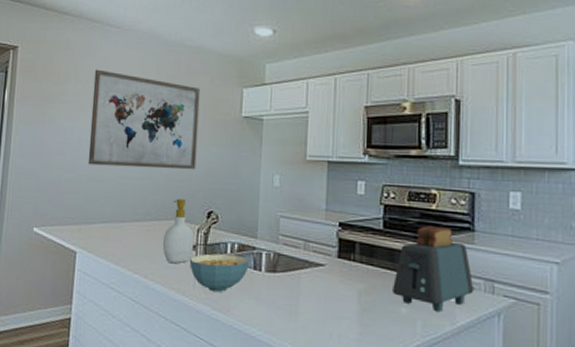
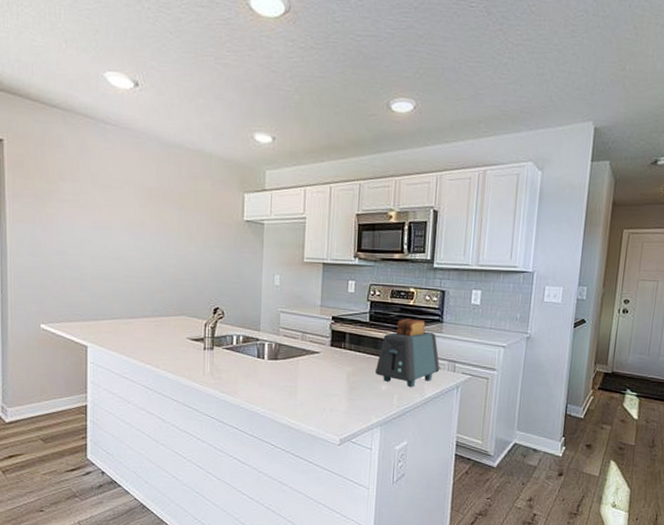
wall art: present [88,69,201,170] -> none [92,168,203,270]
soap bottle: present [162,198,195,264] -> none [172,296,202,355]
cereal bowl: present [189,253,249,292] -> none [198,345,253,378]

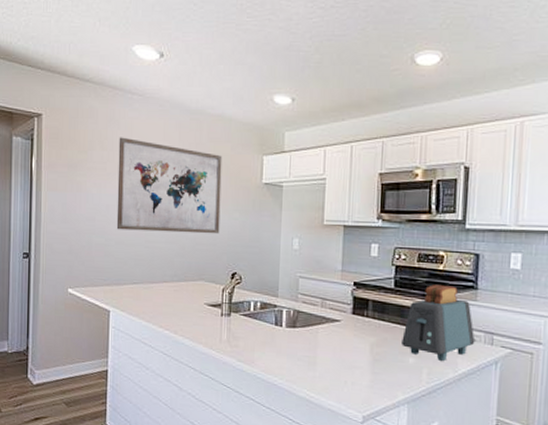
wall art: none [92,168,203,270] -> present [116,137,223,234]

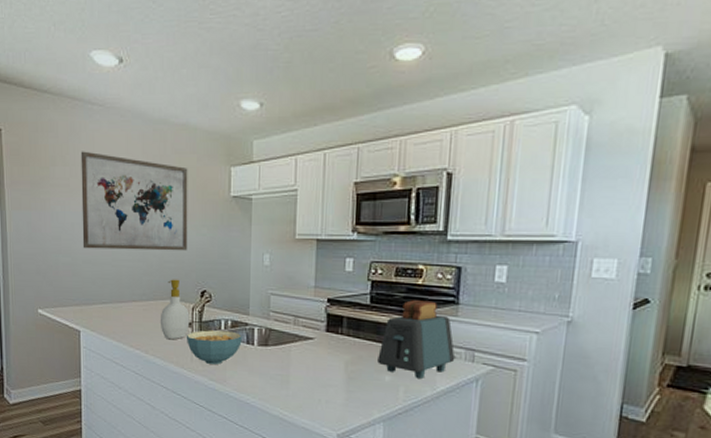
soap bottle: none [190,261,220,321] -> present [160,279,190,340]
cereal bowl: none [215,311,271,346] -> present [186,330,242,365]

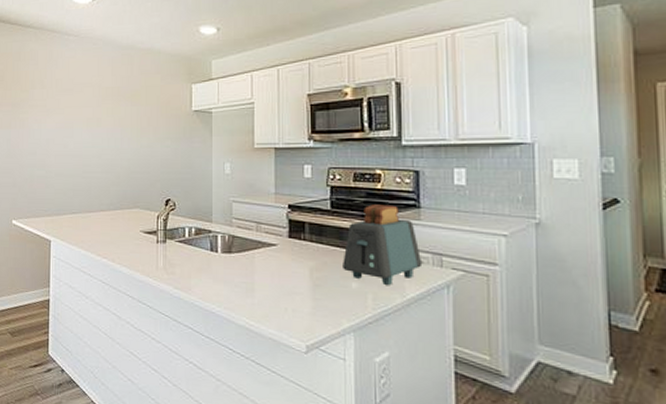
wall art: present [80,151,188,251] -> none [56,75,153,162]
soap bottle: present [160,279,190,340] -> none [126,189,155,248]
cereal bowl: present [186,330,242,365] -> none [151,238,206,272]

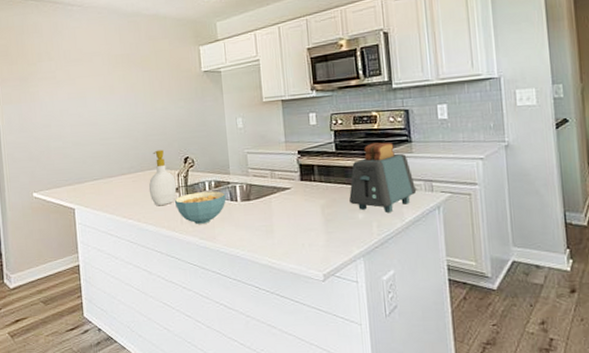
soap bottle: none [126,189,155,248] -> present [148,149,177,206]
cereal bowl: none [151,238,206,272] -> present [174,191,226,224]

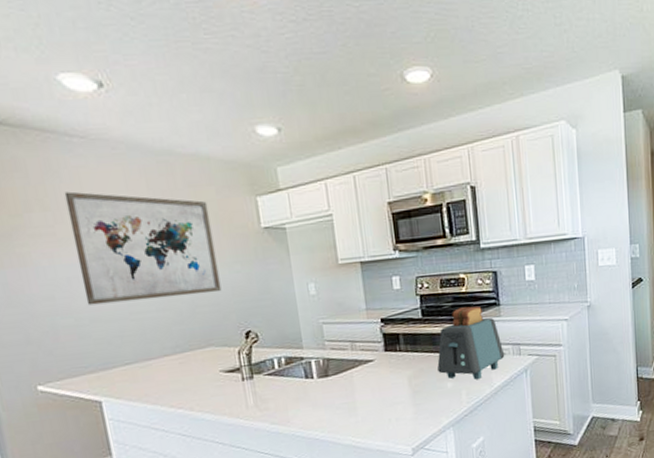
wall art: none [64,46,168,132] -> present [64,191,222,305]
soap bottle: present [148,149,177,206] -> none [201,323,238,391]
cereal bowl: present [174,191,226,224] -> none [235,368,300,408]

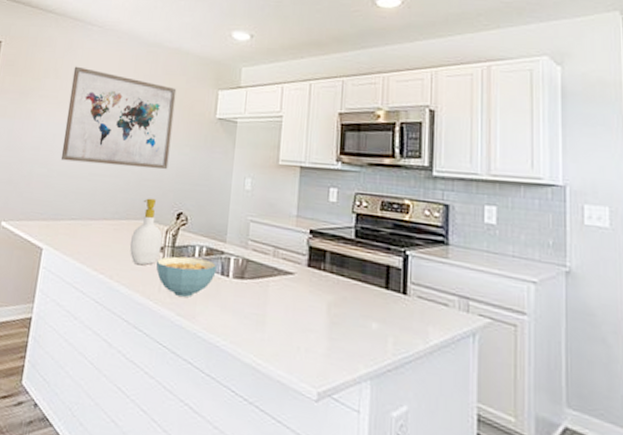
soap bottle: none [201,323,238,391] -> present [129,198,163,266]
cereal bowl: none [235,368,300,408] -> present [155,256,217,297]
toaster: present [437,306,505,379] -> none [363,237,448,329]

